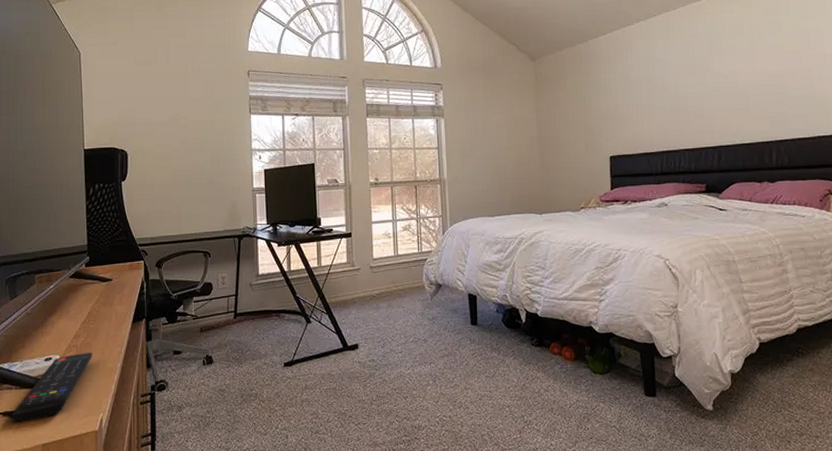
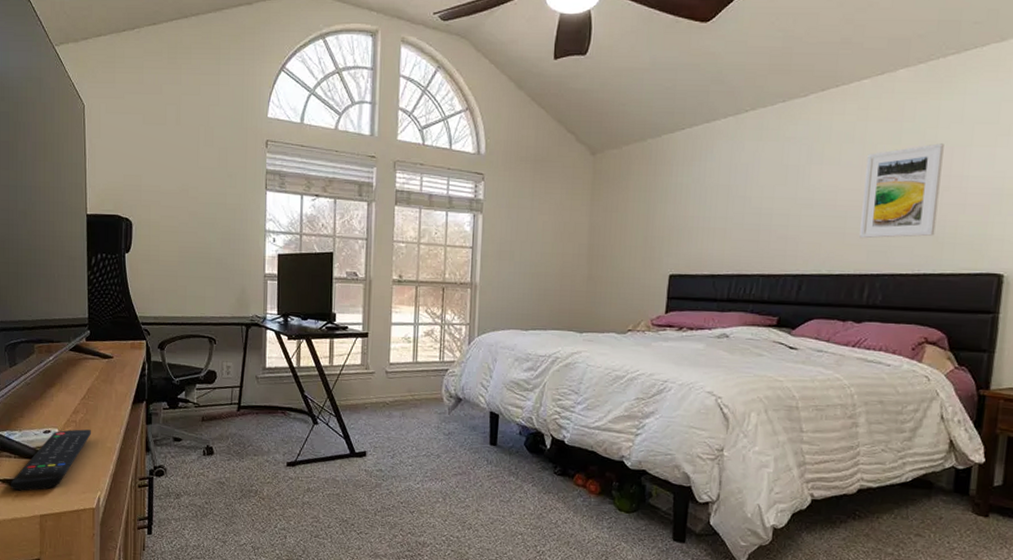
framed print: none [756,30,821,112] -> present [859,143,944,239]

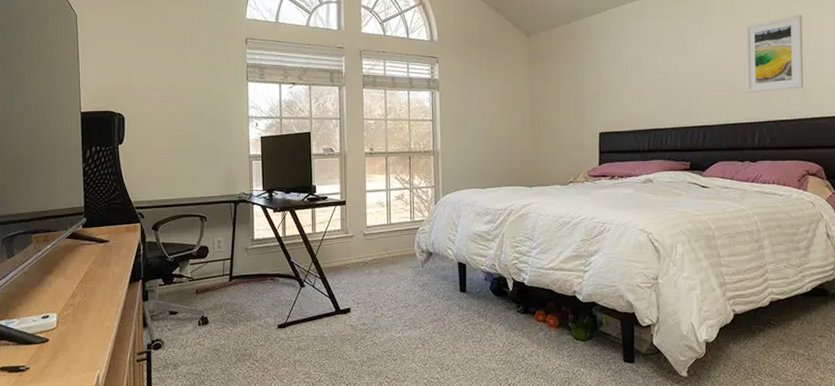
remote control: present [11,429,91,491] -> none [9,311,89,377]

